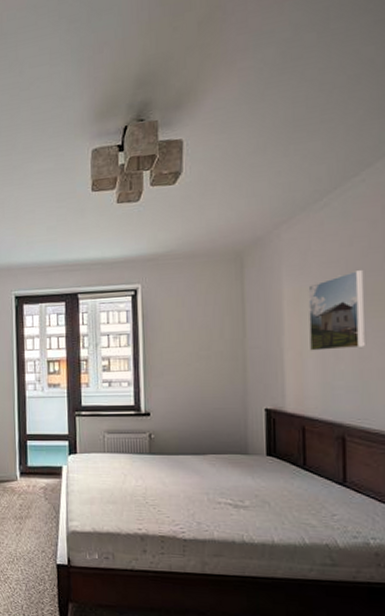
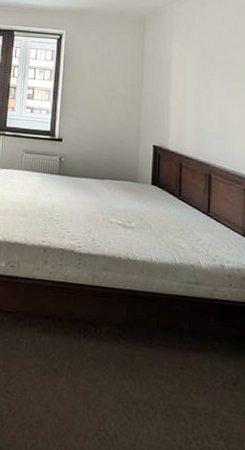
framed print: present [308,270,365,351] -> none [190,44,231,104]

